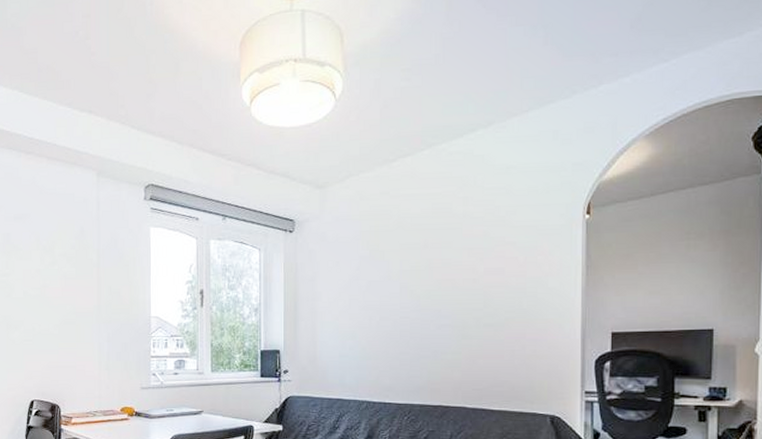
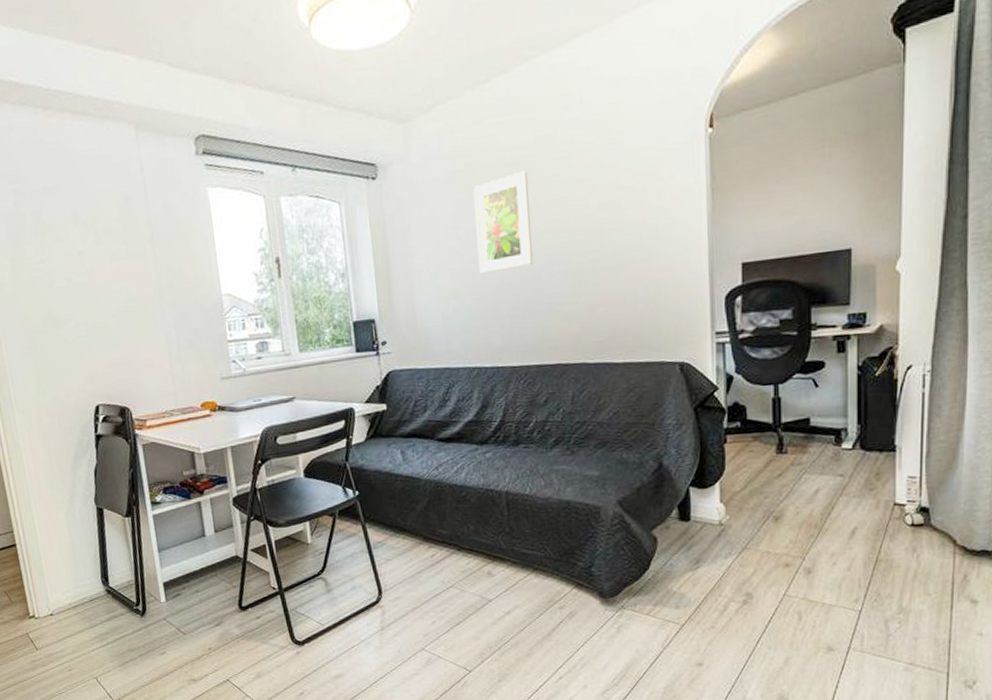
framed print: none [375,236,425,320] -> present [473,170,534,274]

